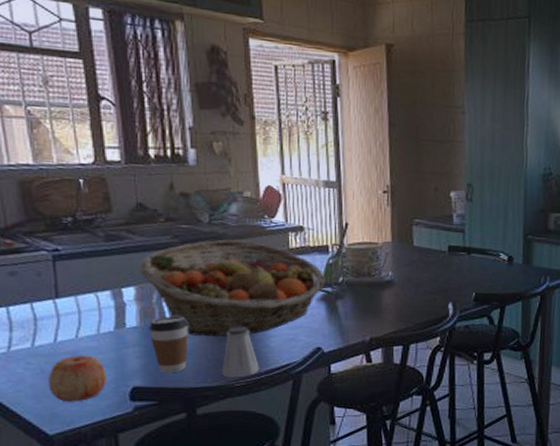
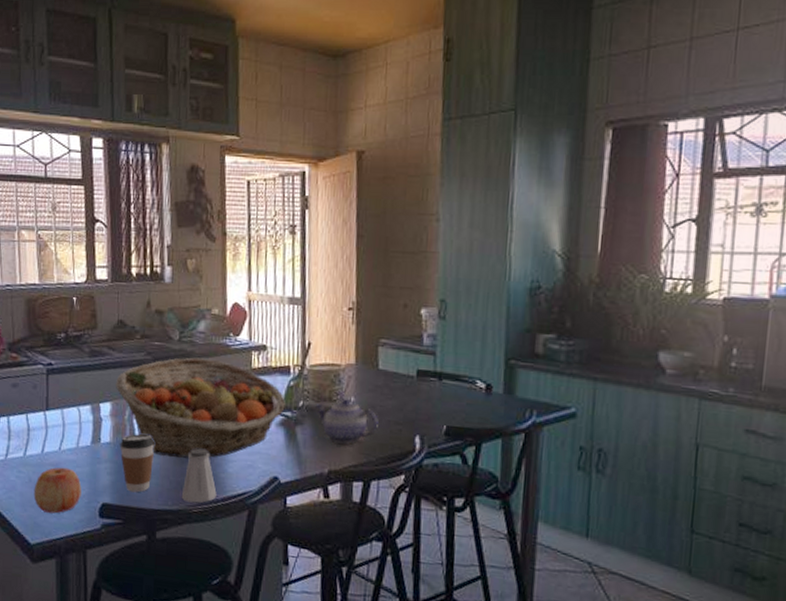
teapot: none [354,272,415,315] -> present [314,397,379,445]

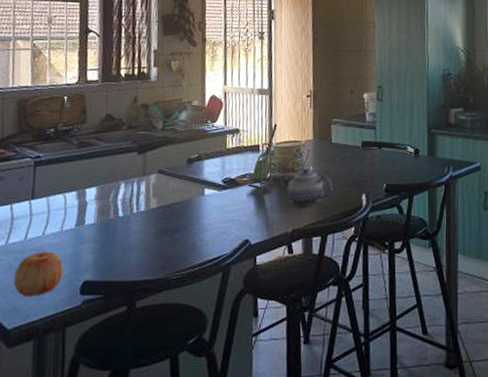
fruit basket: present [115,357,285,458] -> none [101,142,255,231]
coffee cup: present [120,433,154,493] -> none [103,213,137,267]
saltshaker: present [181,448,217,503] -> none [161,221,194,271]

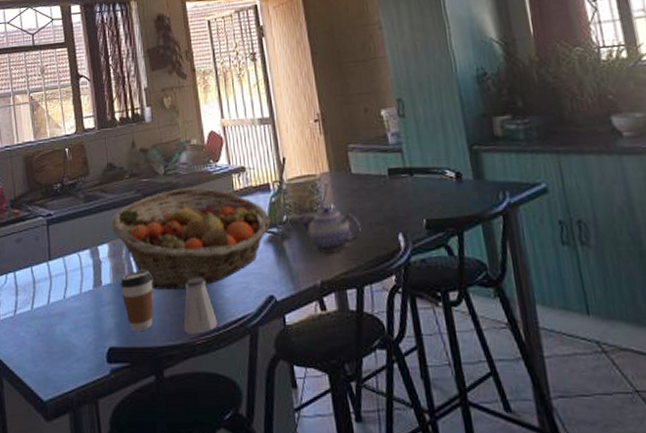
apple: present [13,251,64,296] -> none [43,315,88,365]
fruit basket: none [101,142,255,231] -> present [110,187,270,290]
coffee cup: none [103,213,137,267] -> present [120,270,154,332]
saltshaker: none [161,221,194,271] -> present [183,277,217,334]

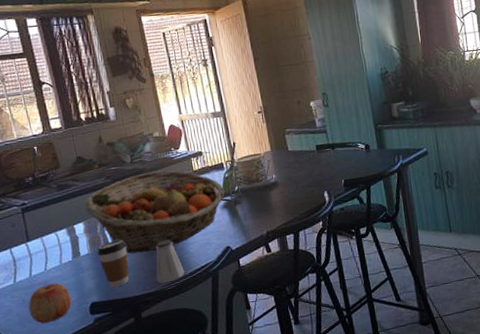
apple: none [43,315,88,365] -> present [28,282,72,324]
teapot: present [297,206,361,254] -> none [246,176,296,211]

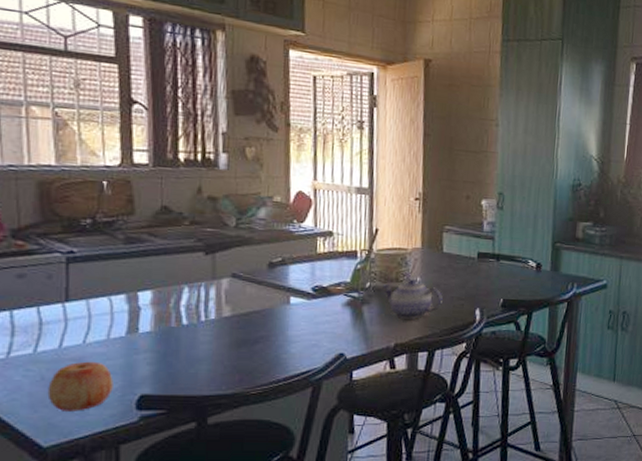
fruit basket: present [83,170,225,254] -> none [157,243,352,342]
coffee cup: present [97,239,129,288] -> none [163,320,206,381]
saltshaker: present [155,239,185,284] -> none [237,331,278,385]
teapot: none [246,176,296,211] -> present [381,278,443,320]

